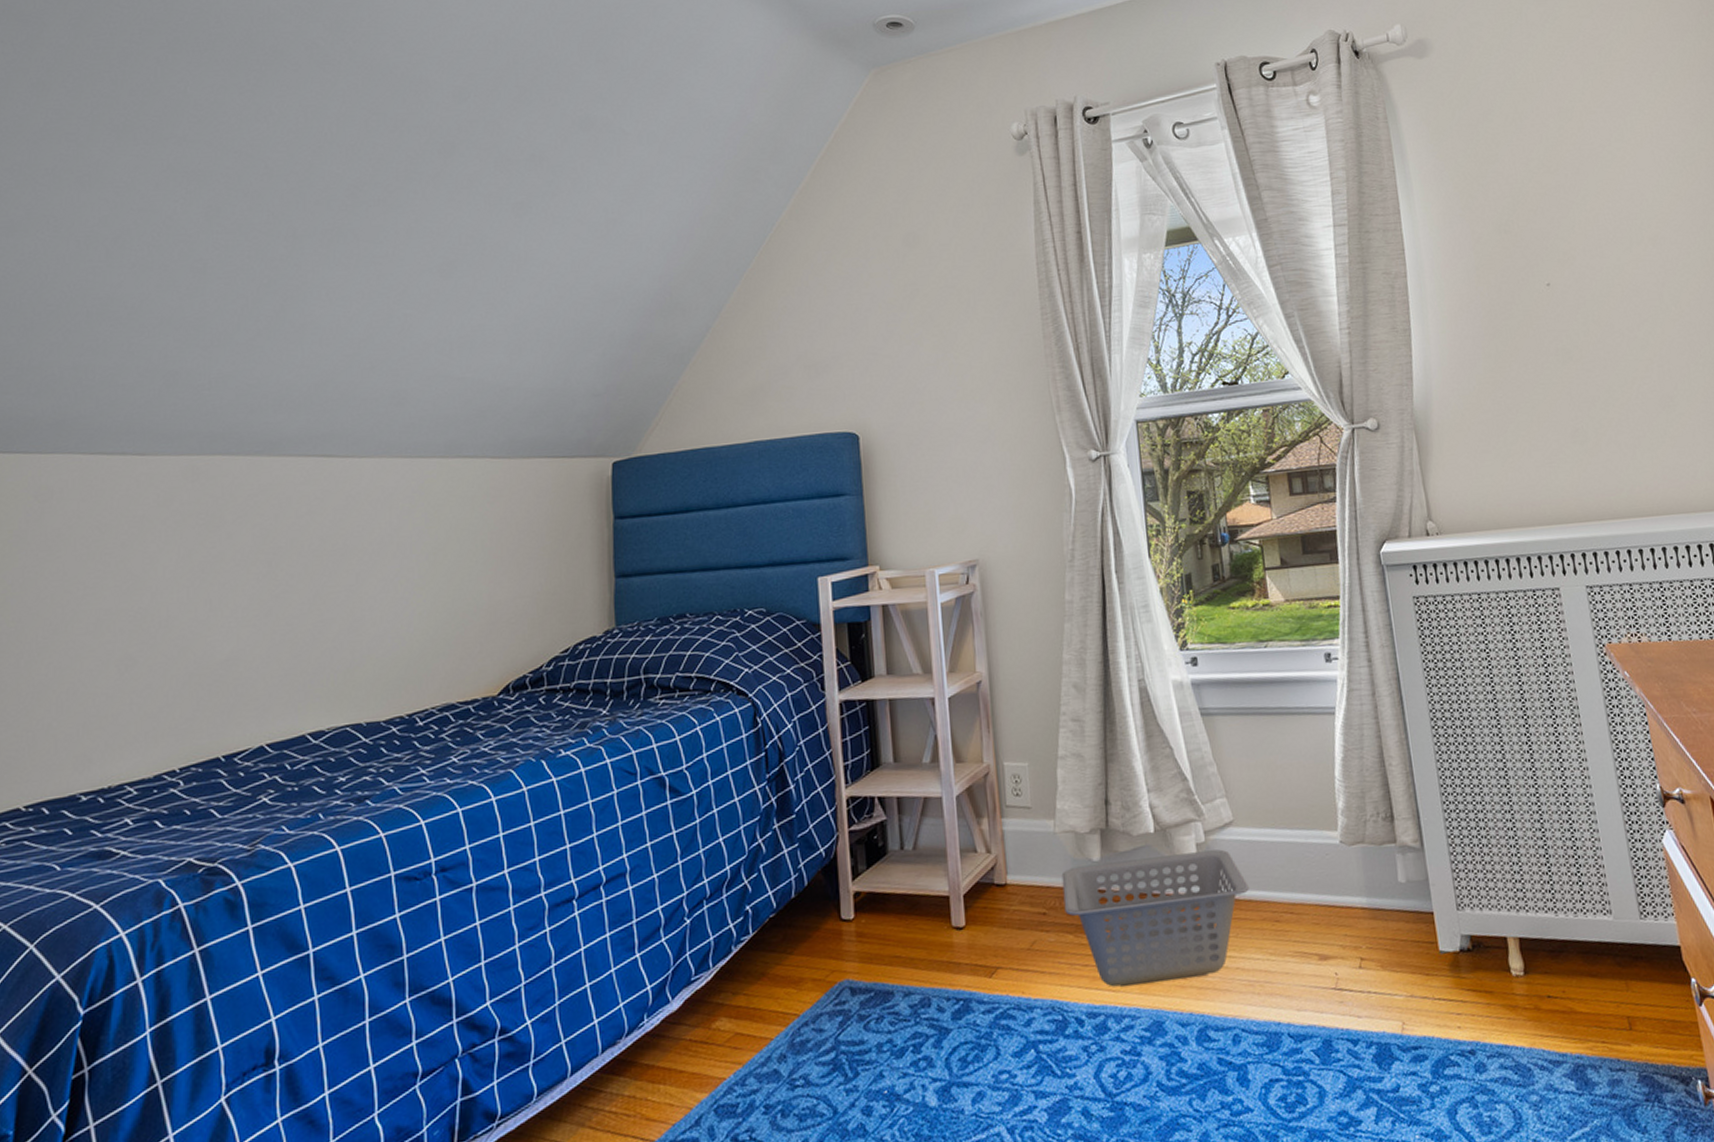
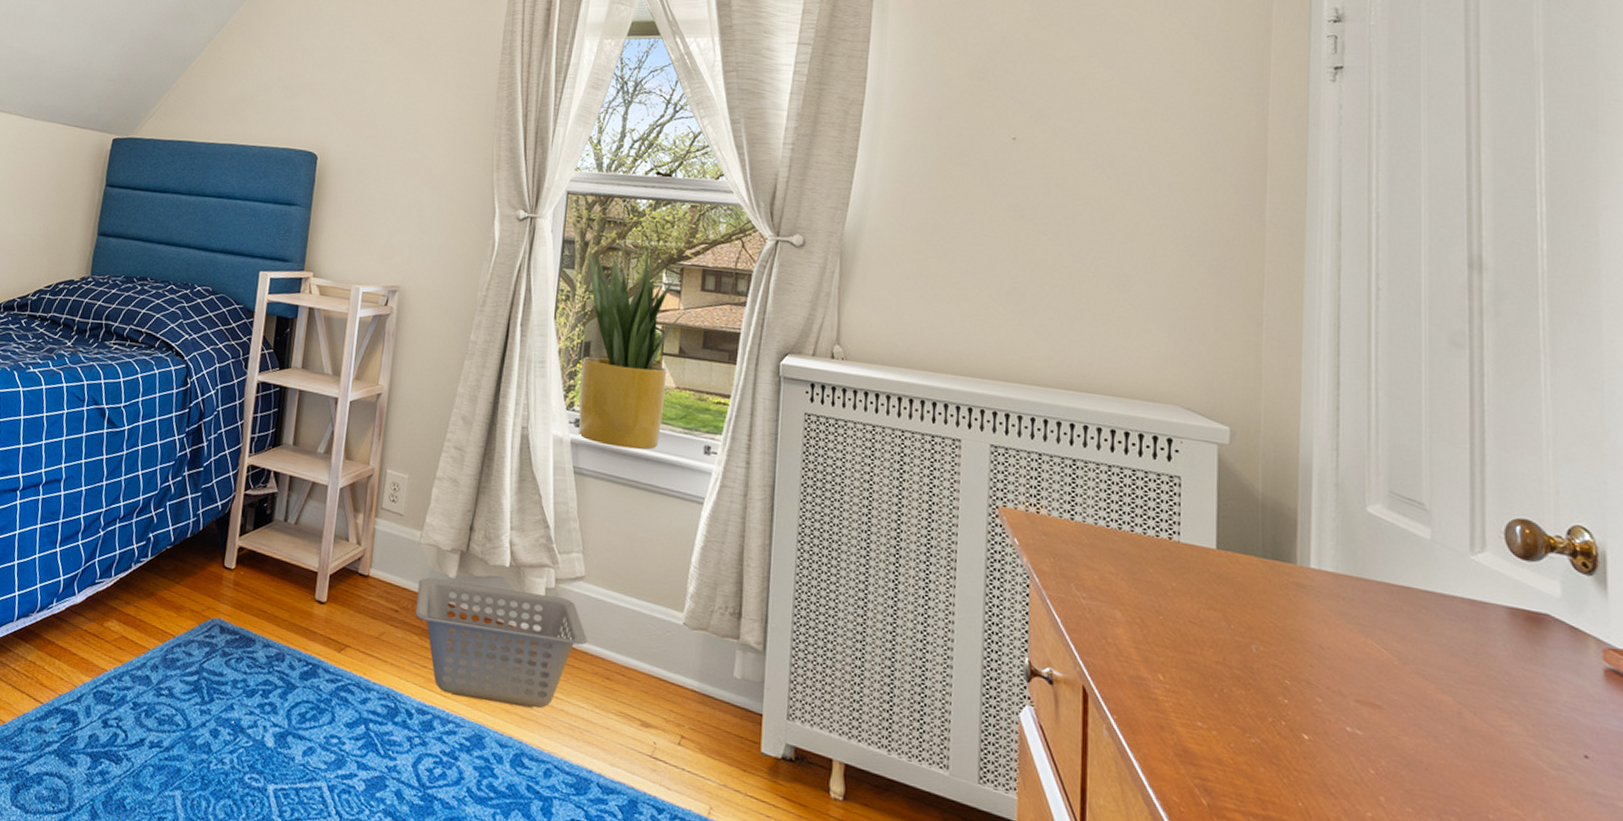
planter: none [1169,462,1281,678] -> present [578,247,688,450]

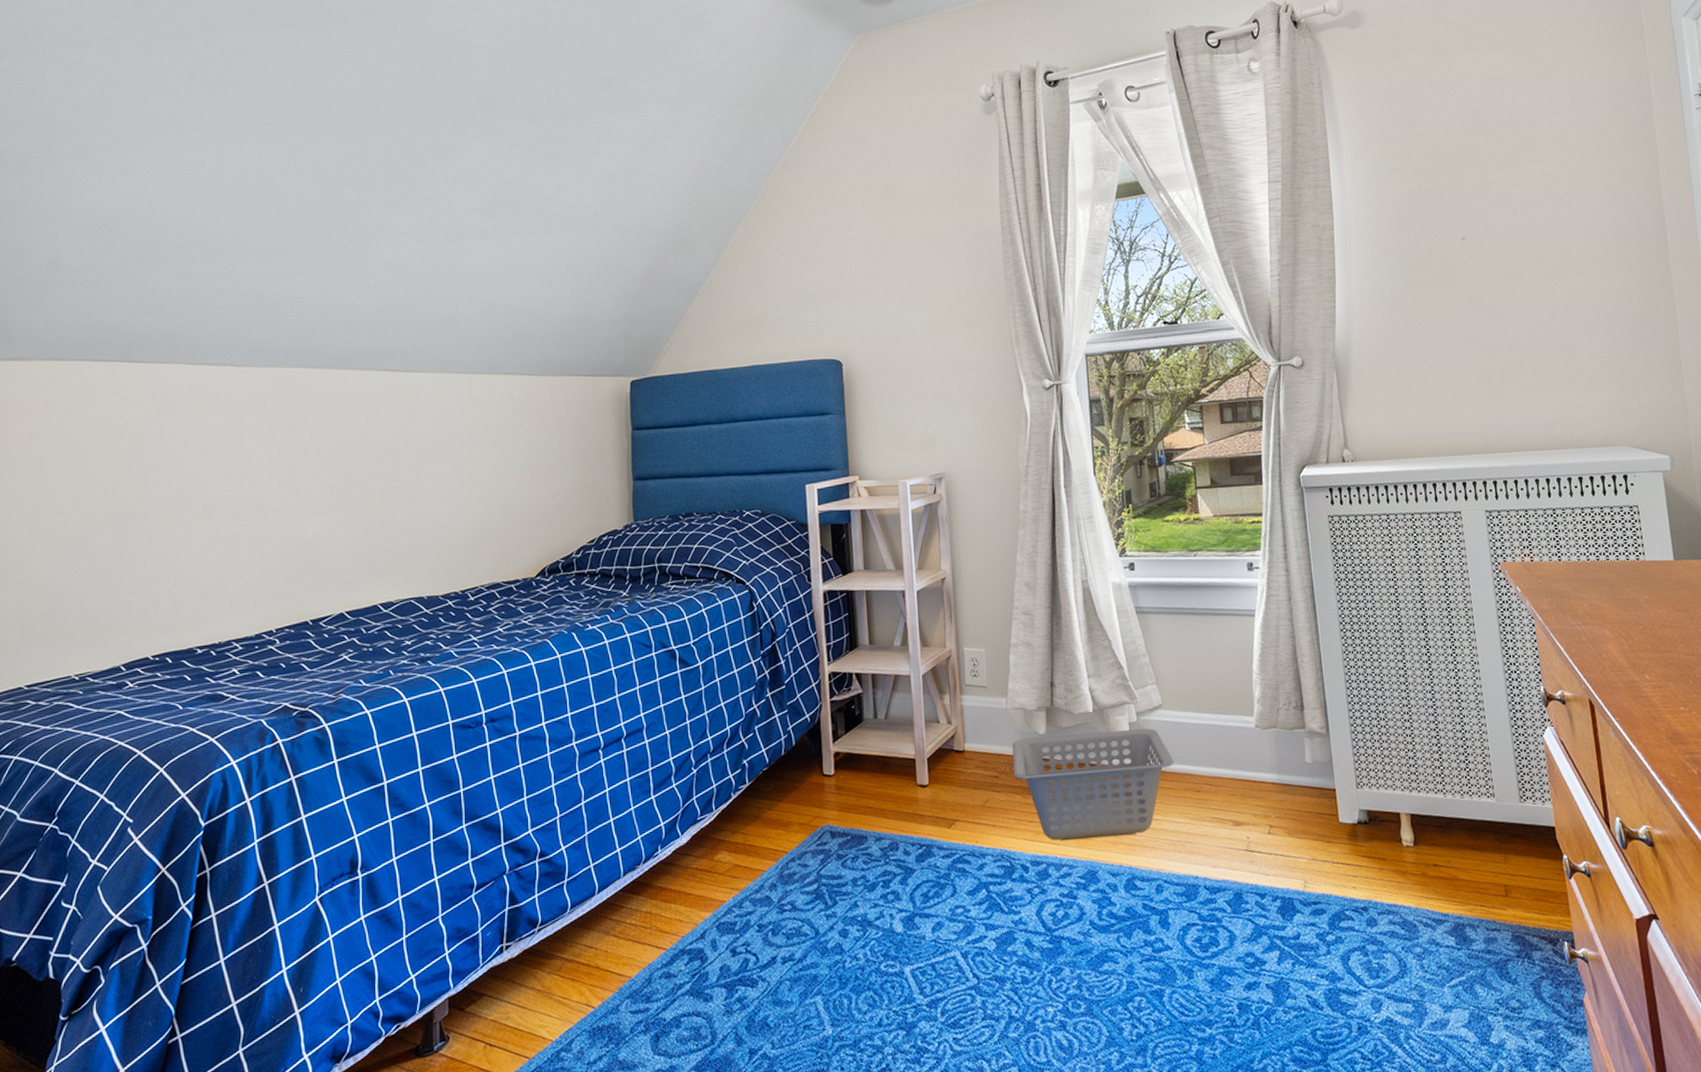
planter: present [578,247,688,450] -> none [1114,393,1212,582]

